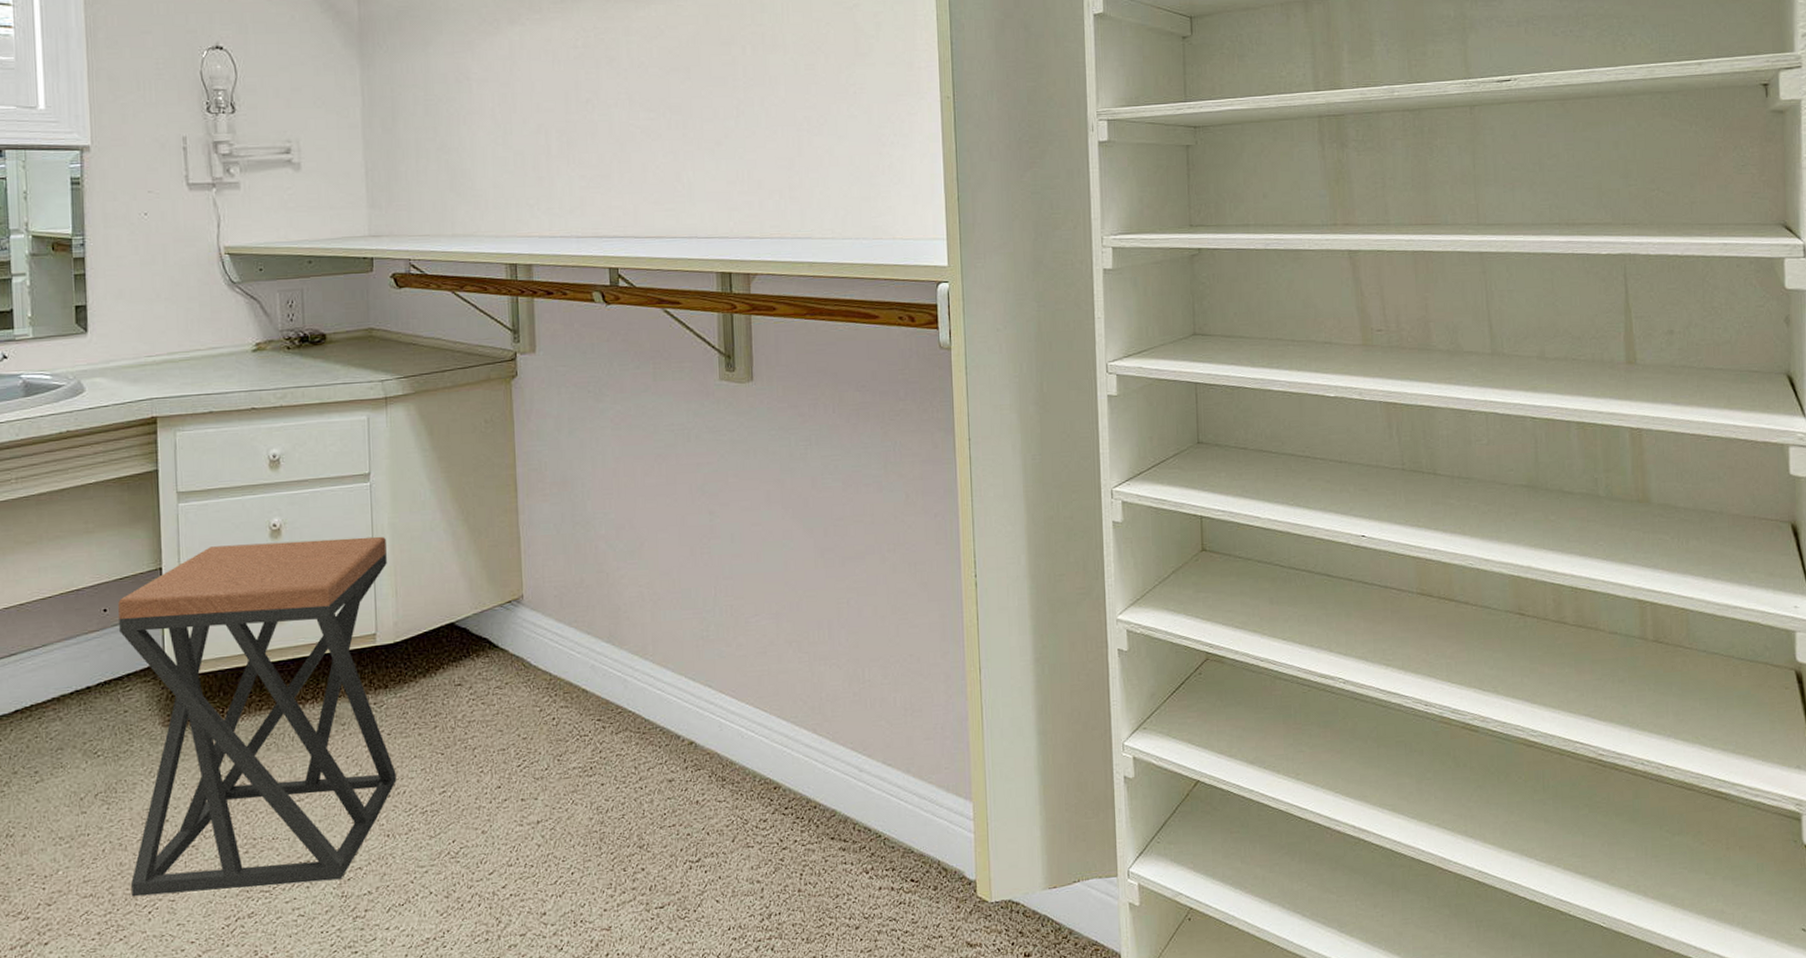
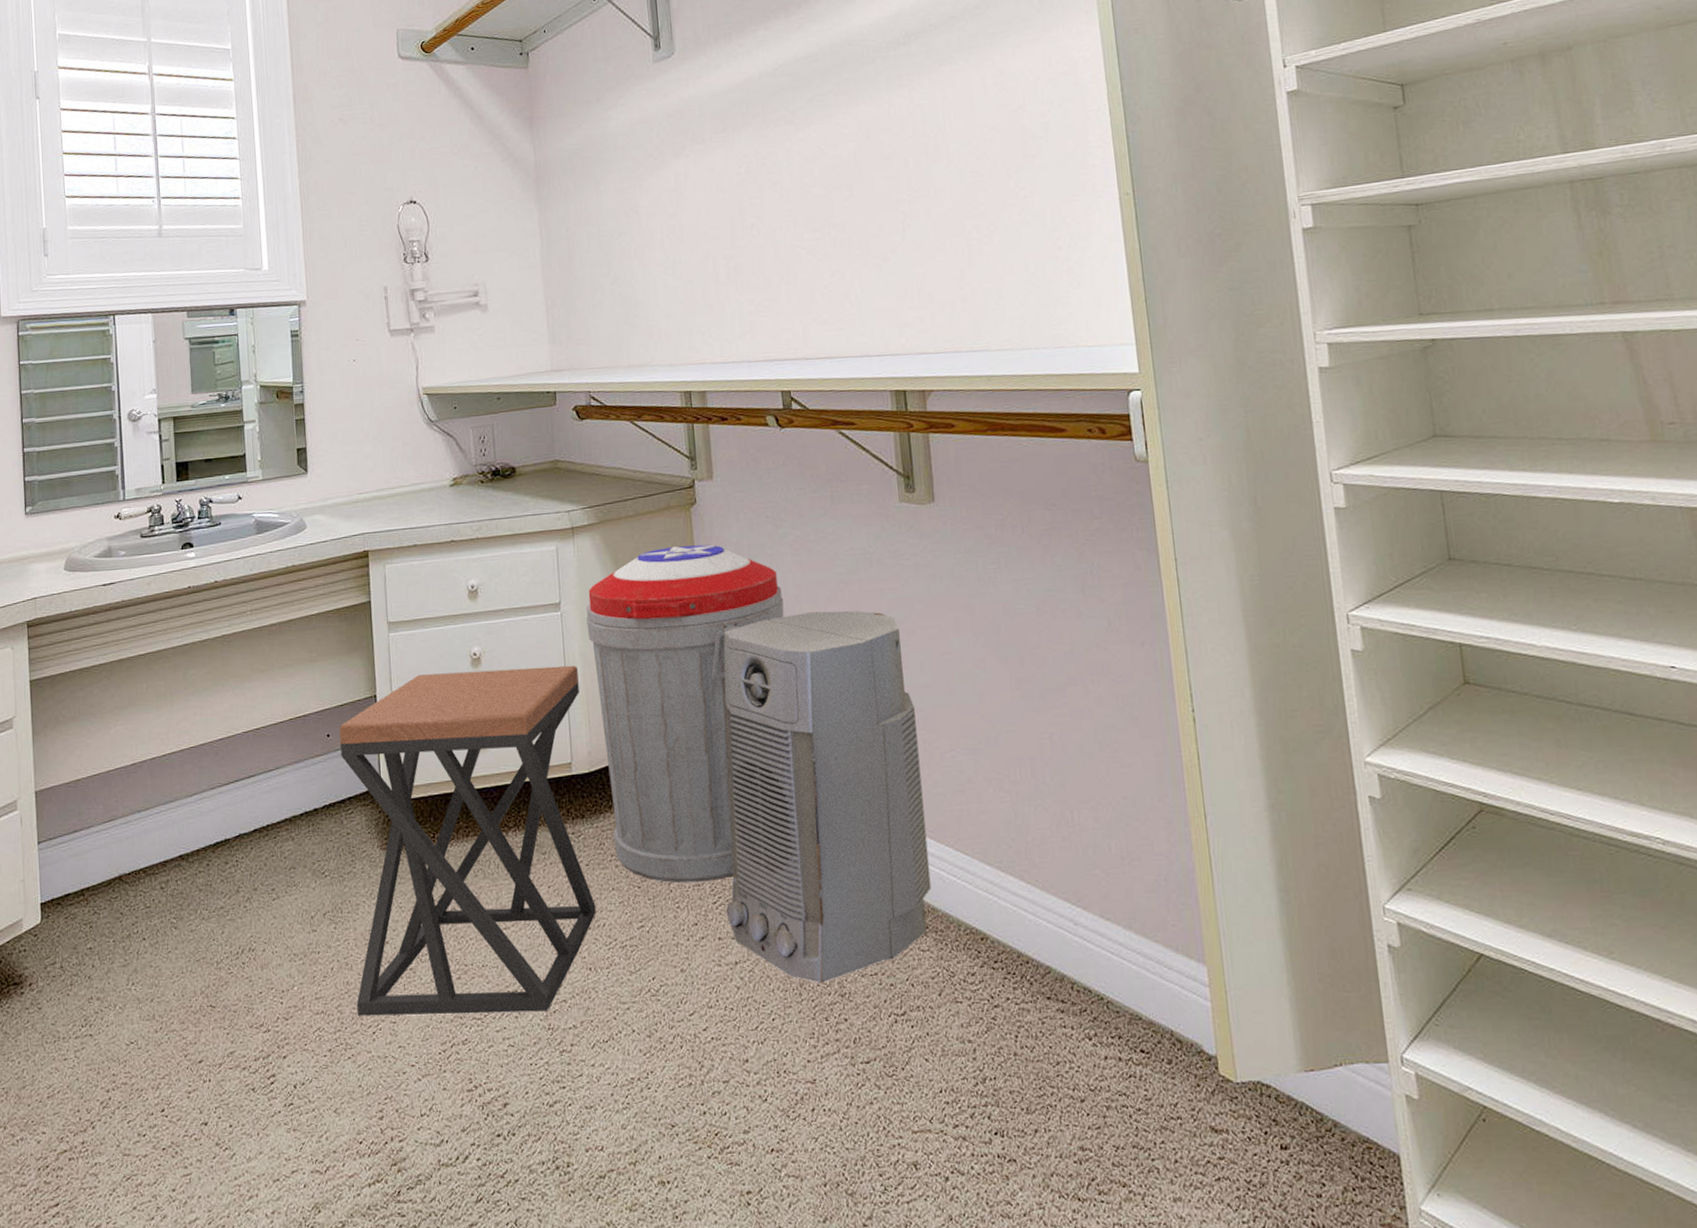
trash can: none [397,417,602,749] -> present [586,544,784,884]
air purifier: none [530,483,731,837] -> present [723,611,932,984]

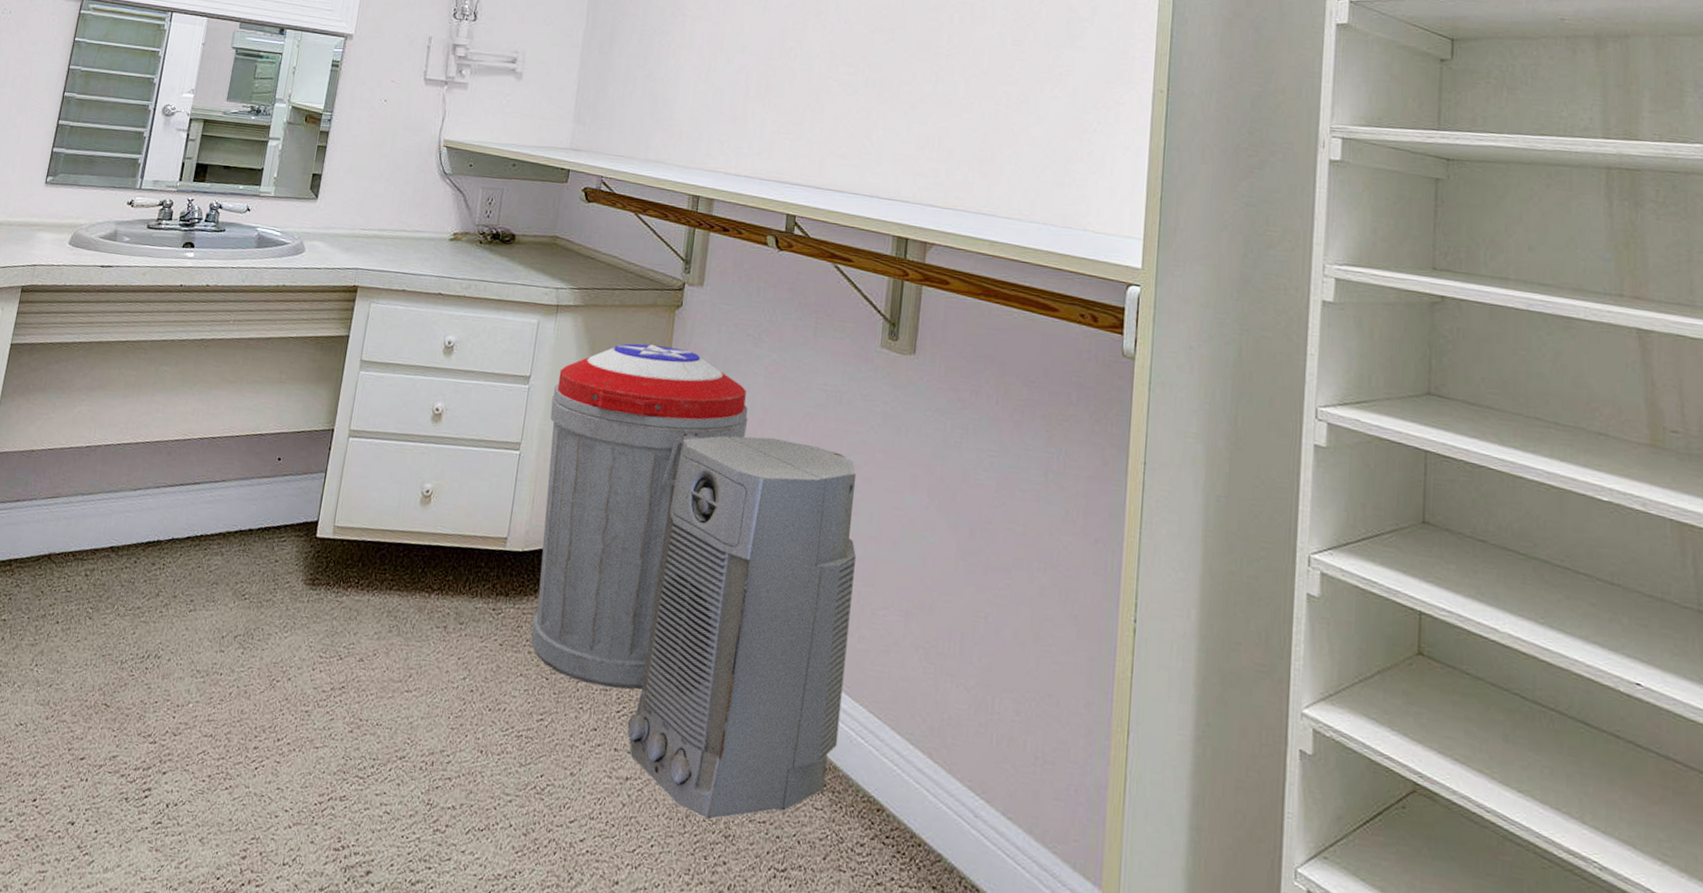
stool: present [339,665,596,1016] -> none [245,418,533,786]

